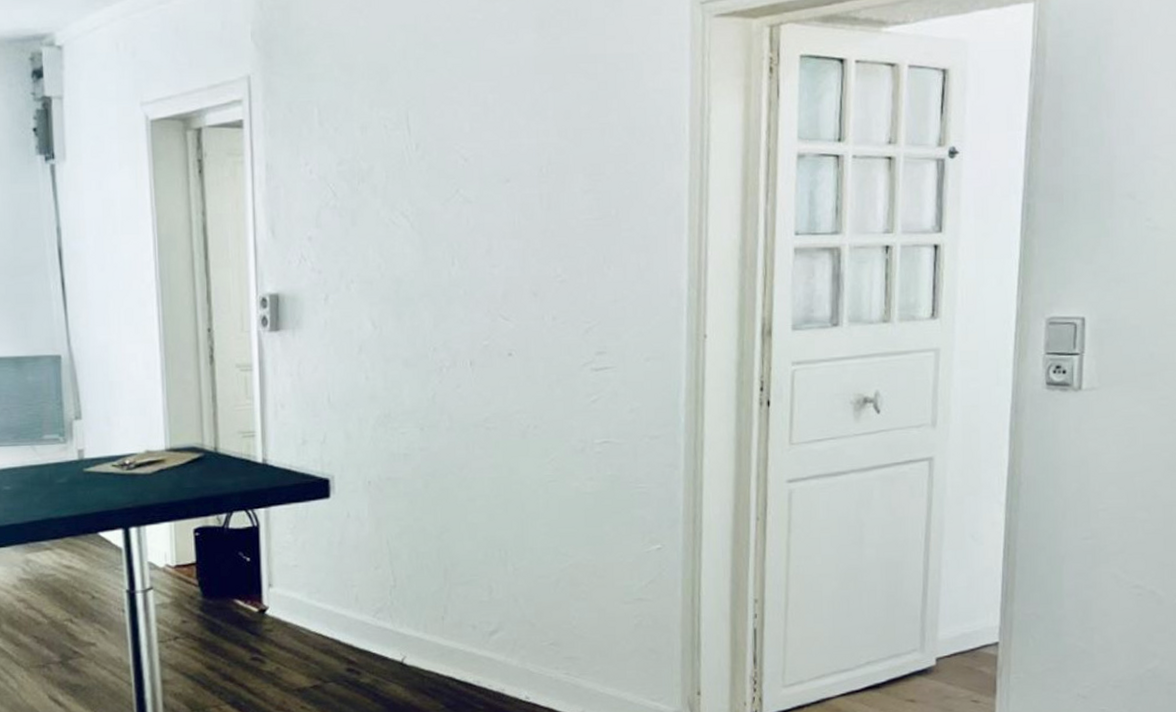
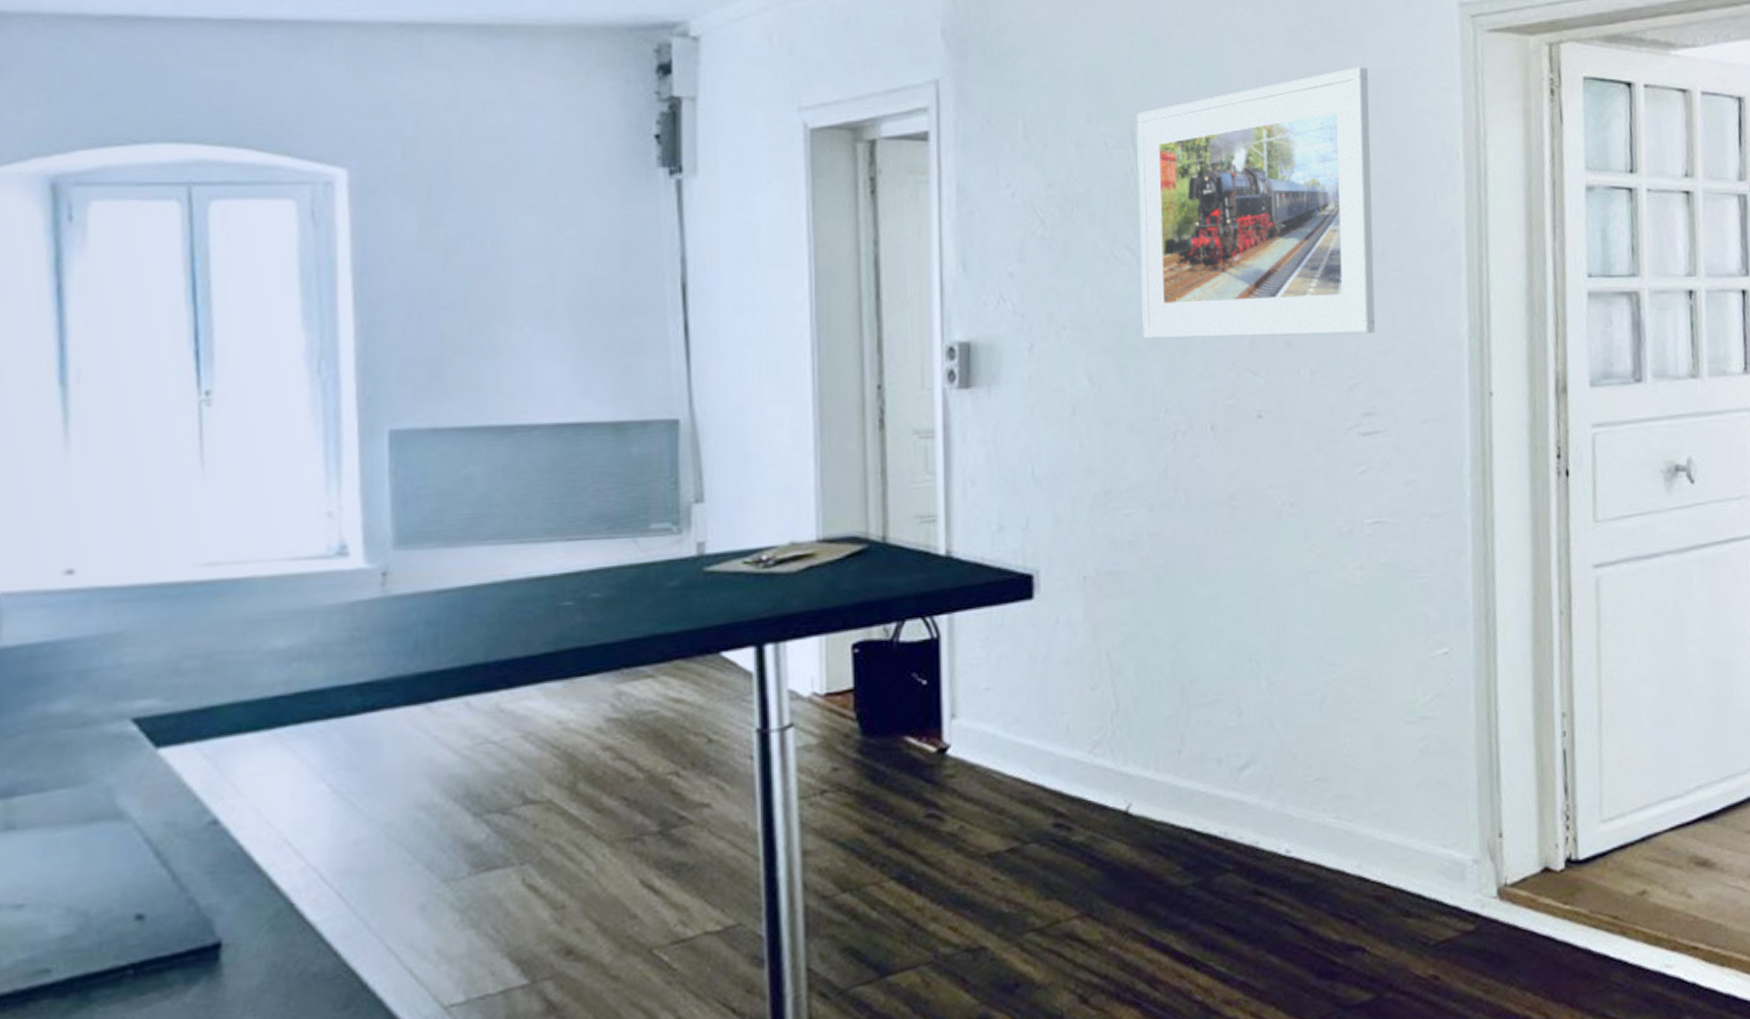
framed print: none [410,52,609,290] -> present [1136,67,1375,339]

